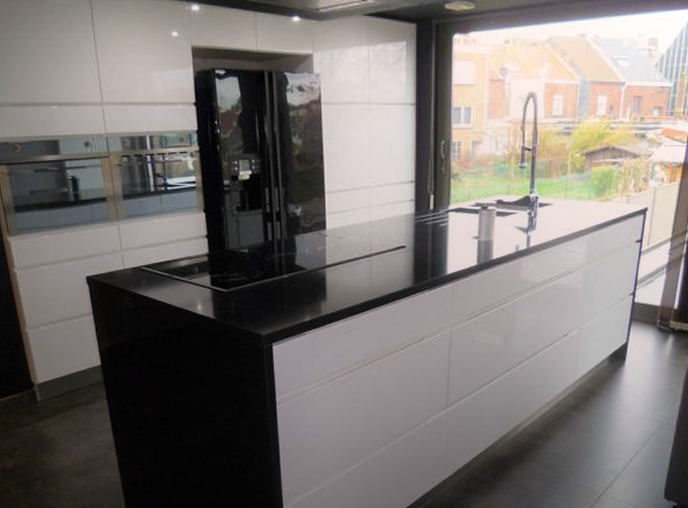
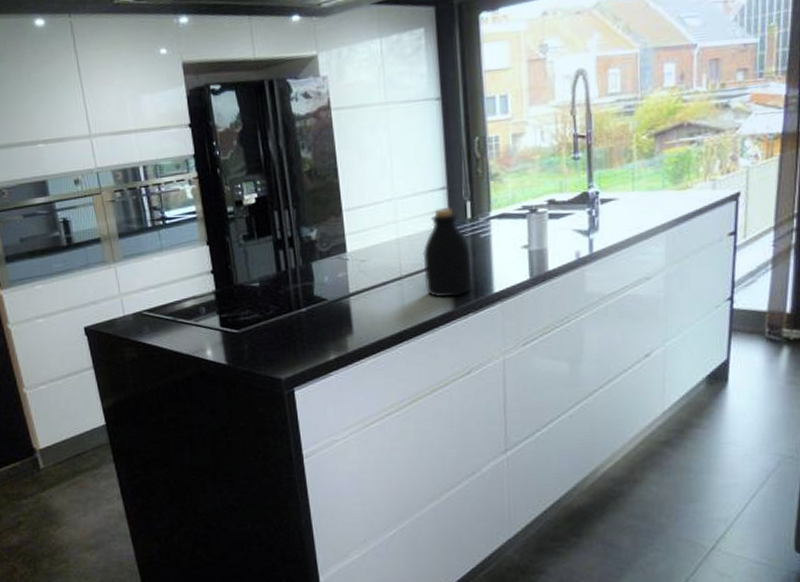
bottle: none [390,199,430,275] -> present [422,208,472,298]

